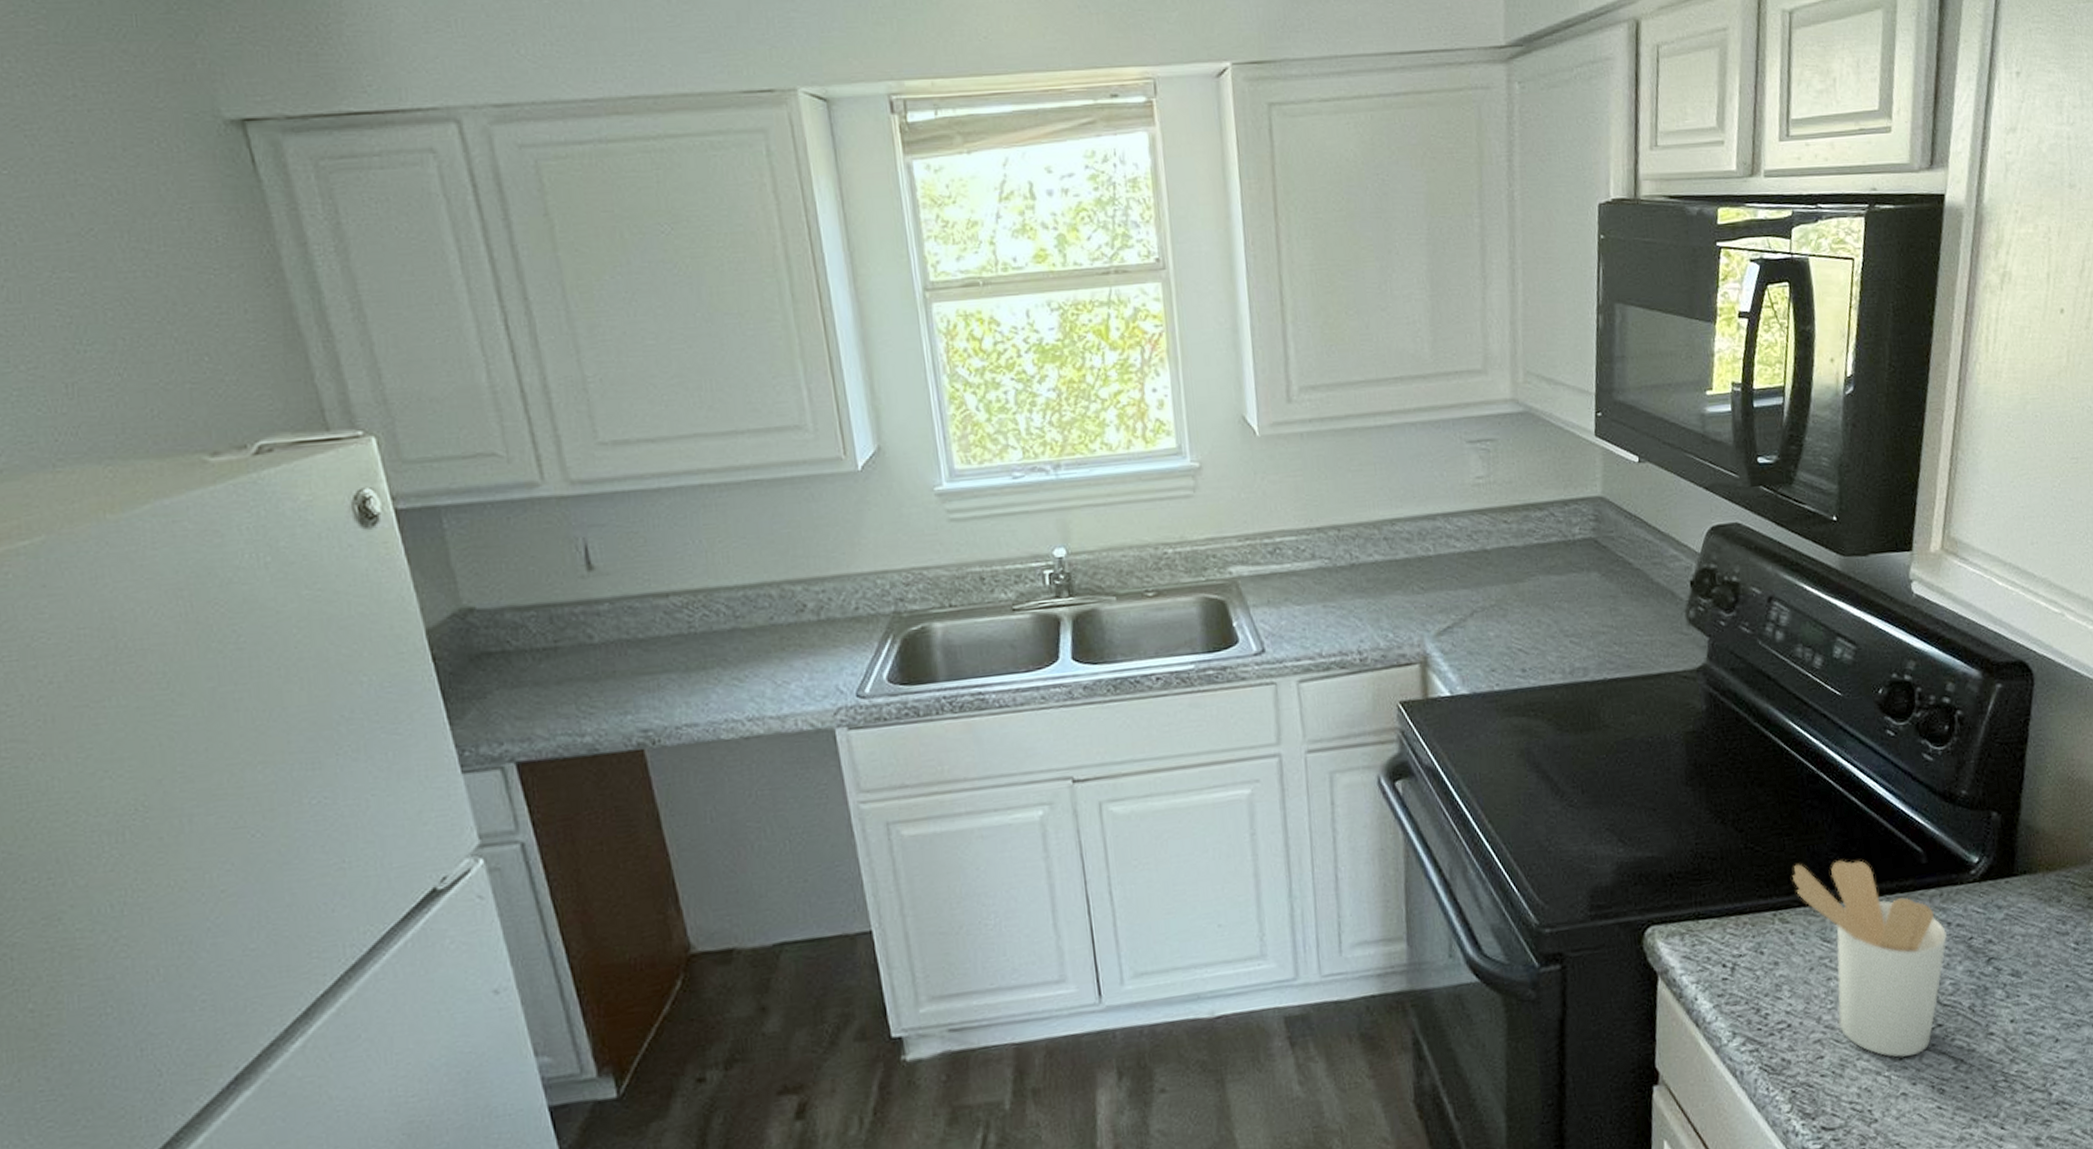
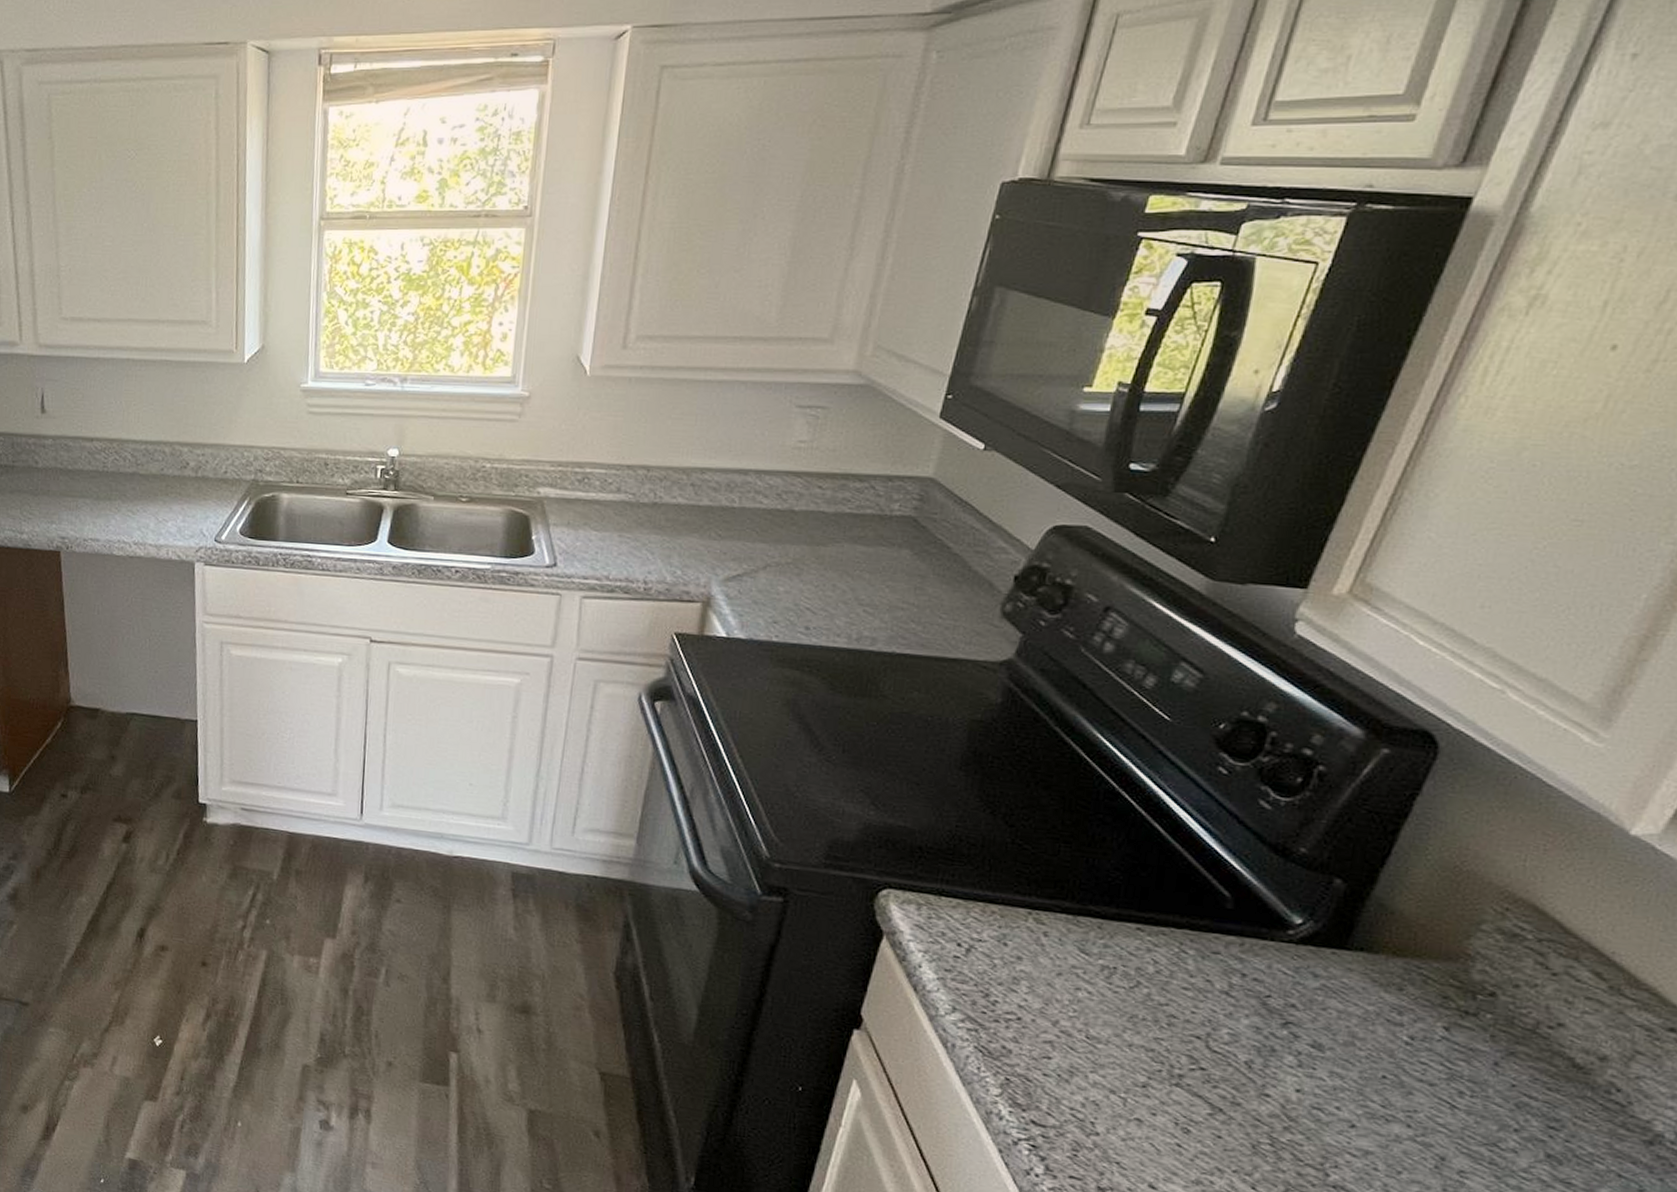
utensil holder: present [1793,860,1947,1058] -> none [1060,872,1238,1088]

